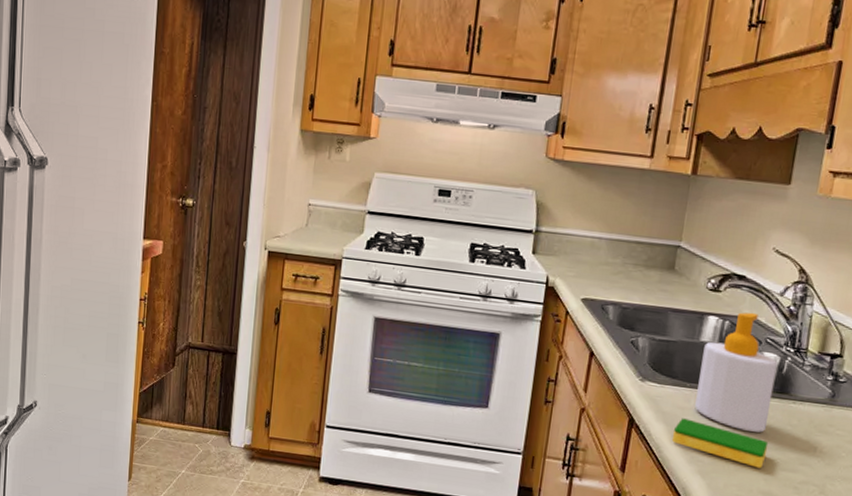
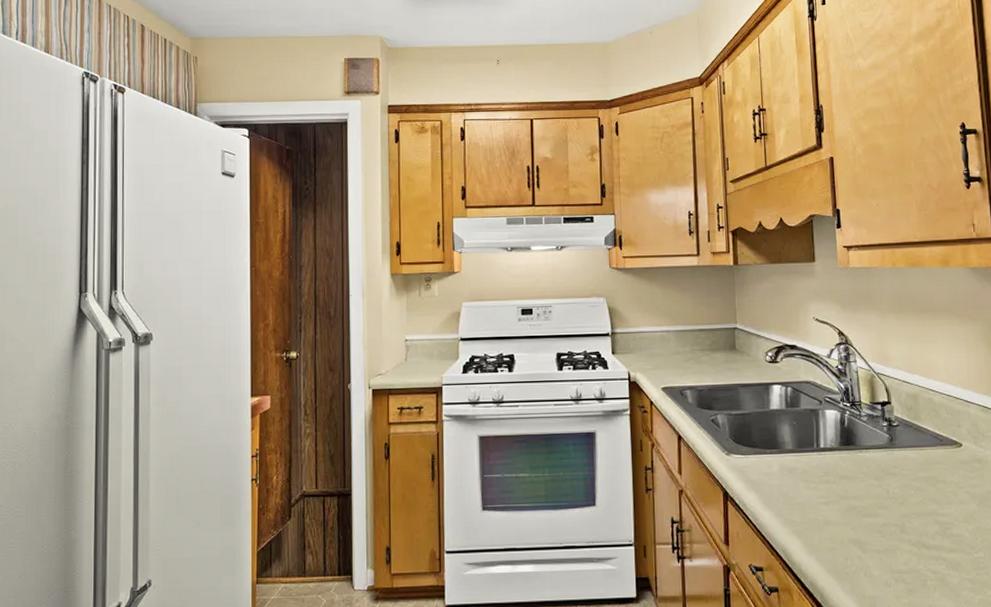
dish sponge: present [671,418,769,468] -> none [764,483,848,519]
soap bottle: present [694,312,778,433] -> none [775,376,843,485]

